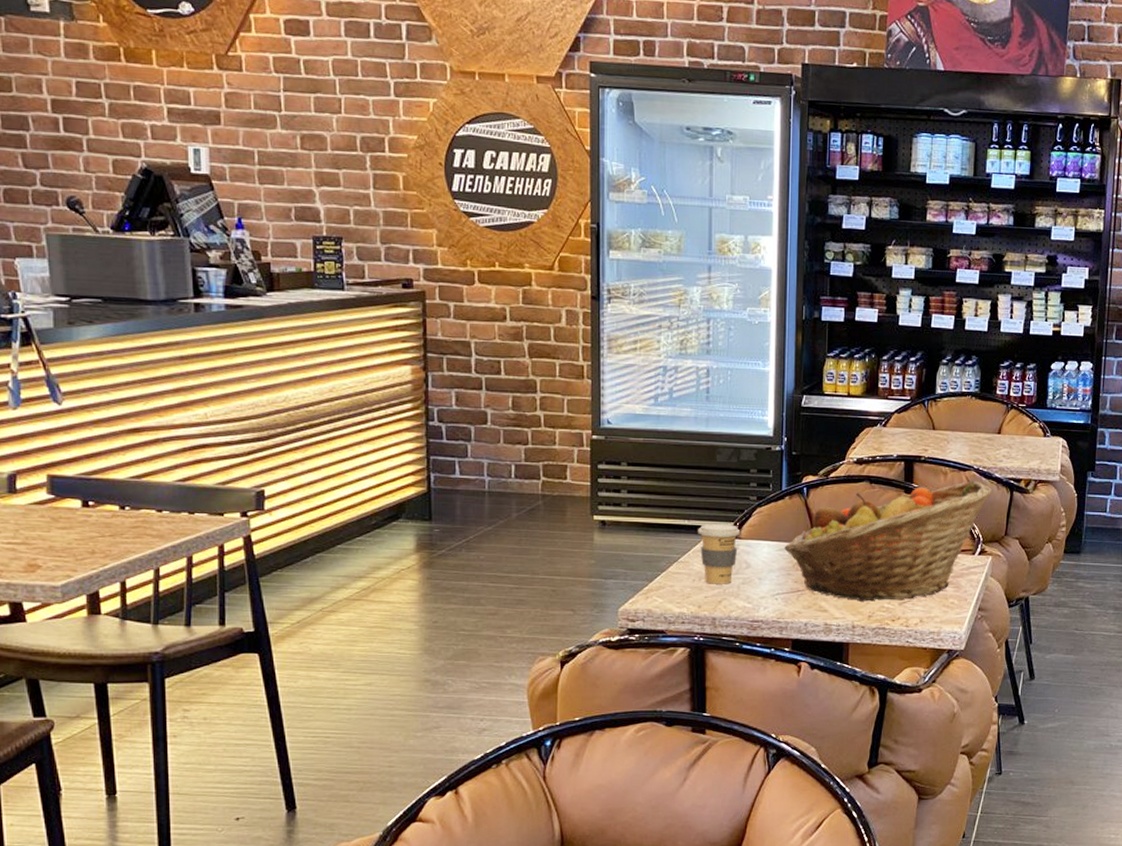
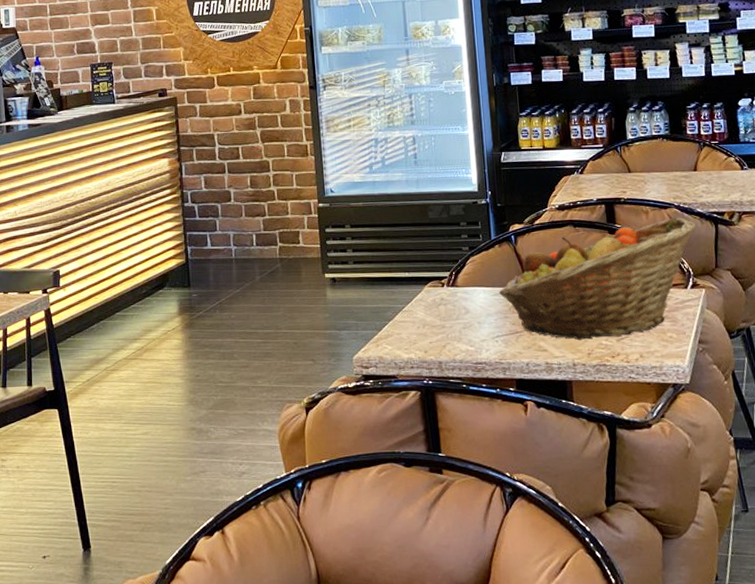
coffee cup: present [698,523,741,584] -> none [418,273,457,330]

